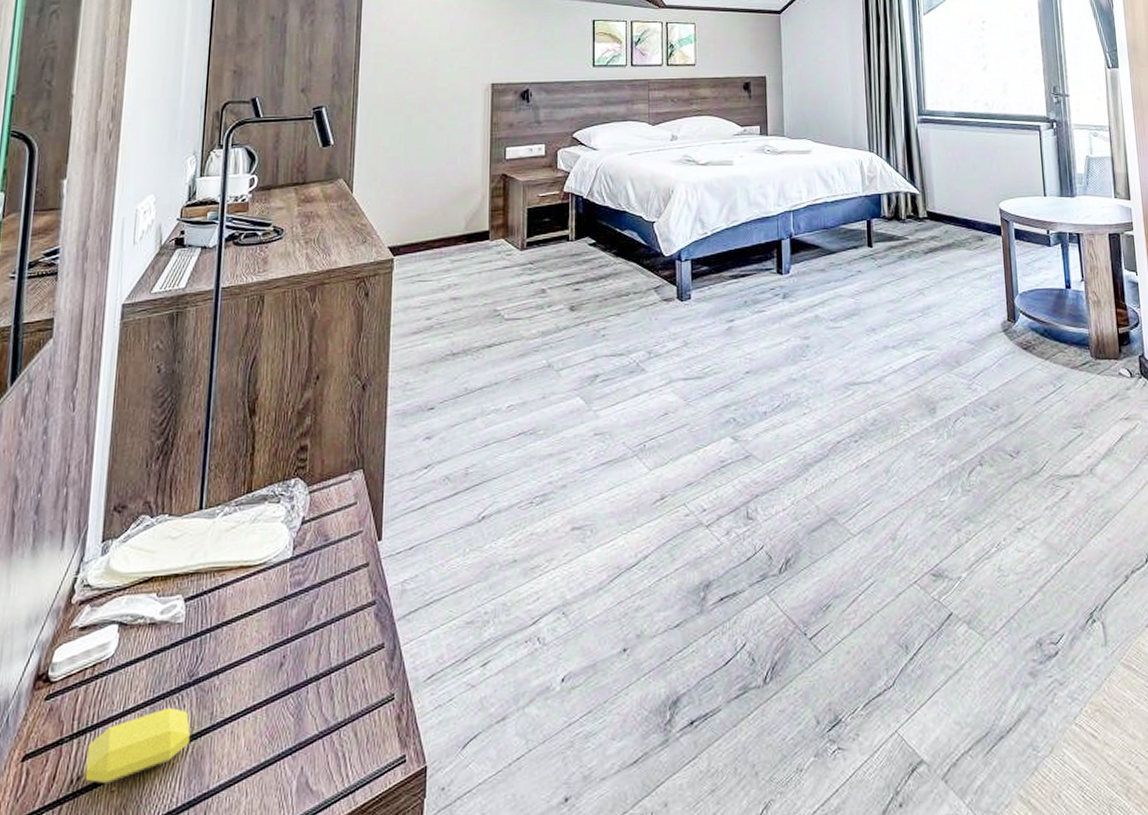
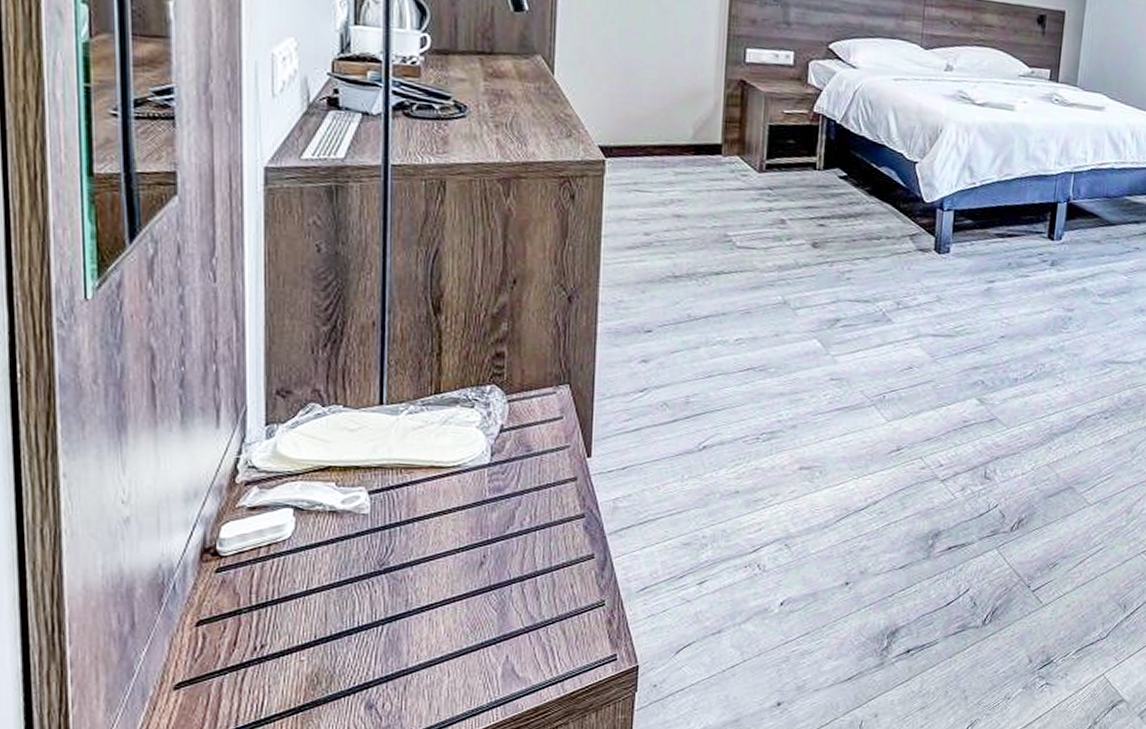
soap bar: present [85,707,190,785] -> none [269,591,383,654]

